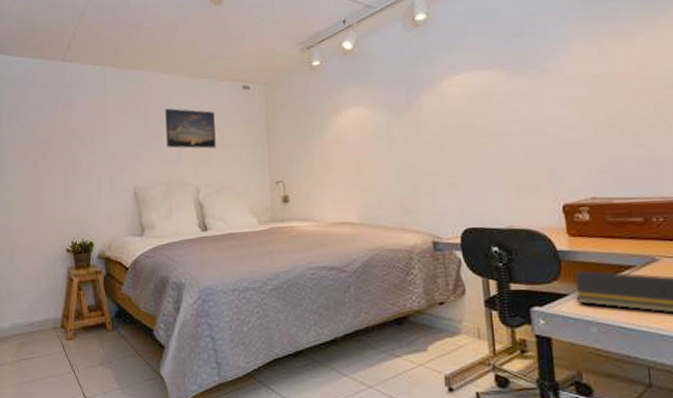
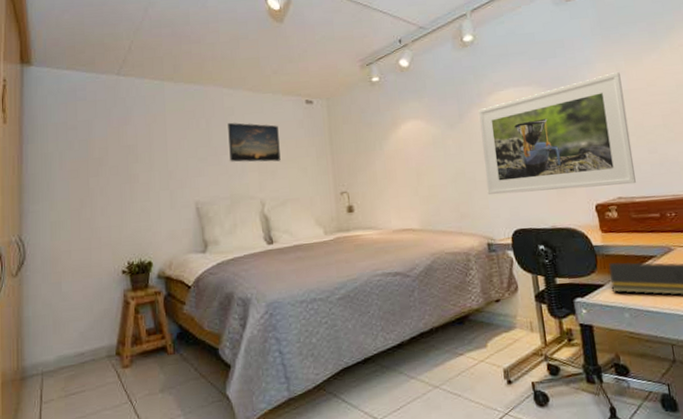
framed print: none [429,53,616,190] -> present [479,72,636,195]

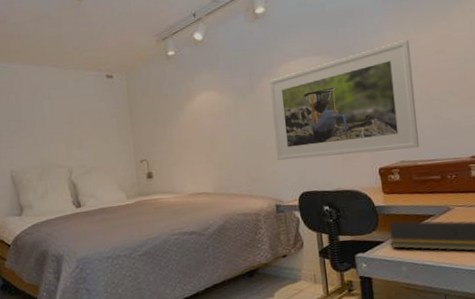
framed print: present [228,122,281,162] -> none [35,97,85,134]

